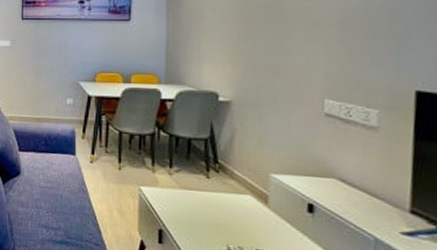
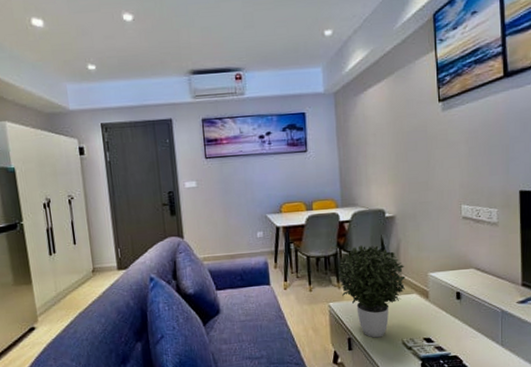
potted plant: none [153,128,239,237] -> present [338,245,406,338]

